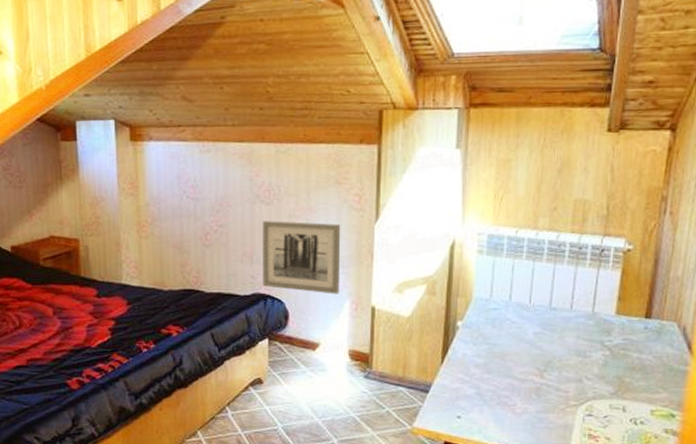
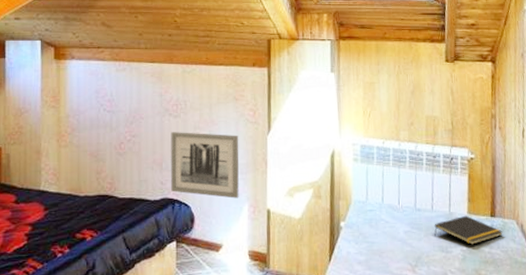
notepad: none [571,316,659,349] -> present [434,215,503,245]

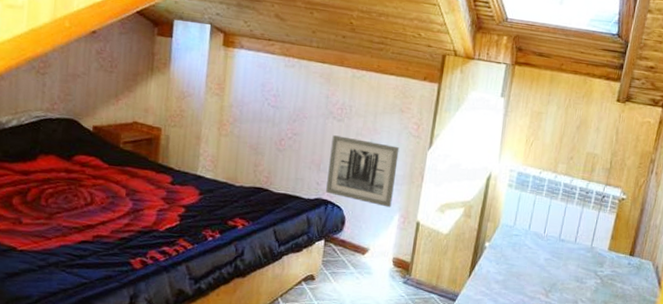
notepad: present [434,215,503,245] -> none [573,251,638,279]

